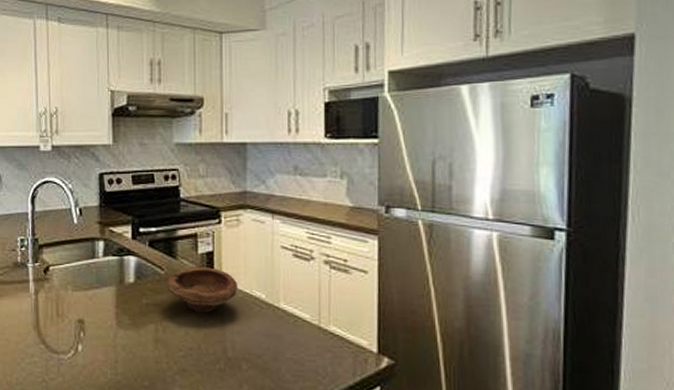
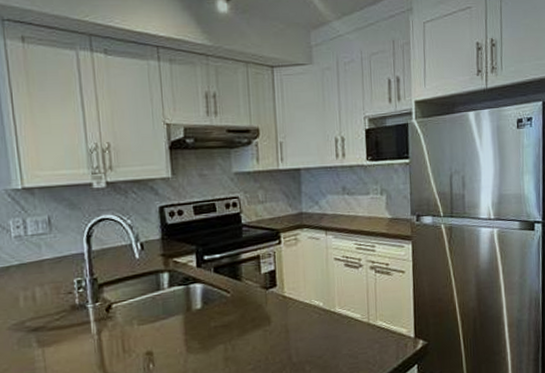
bowl: present [166,267,238,313] -> none [233,284,299,328]

